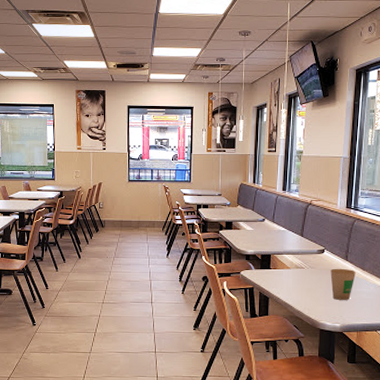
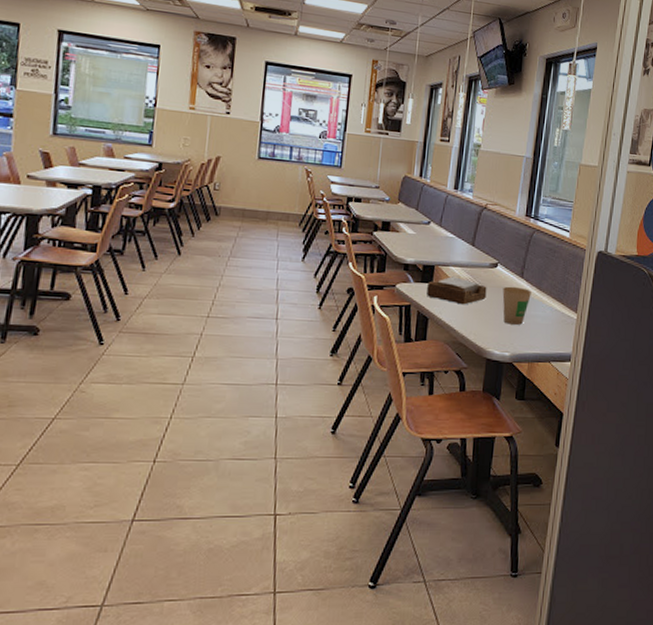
napkin holder: none [265,263,316,286] -> present [426,276,487,305]

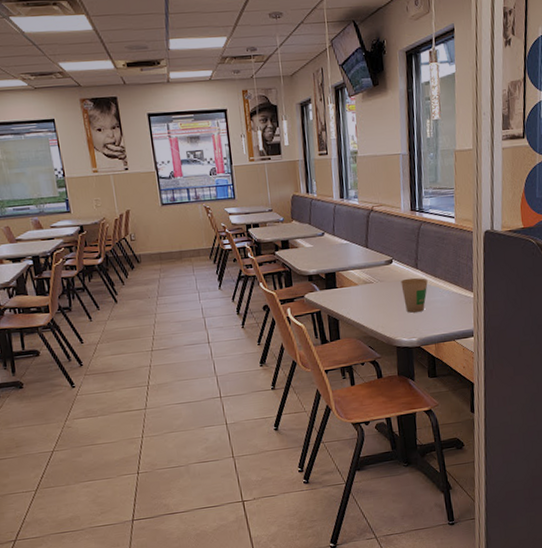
napkin holder: present [426,276,487,305] -> none [331,278,387,303]

